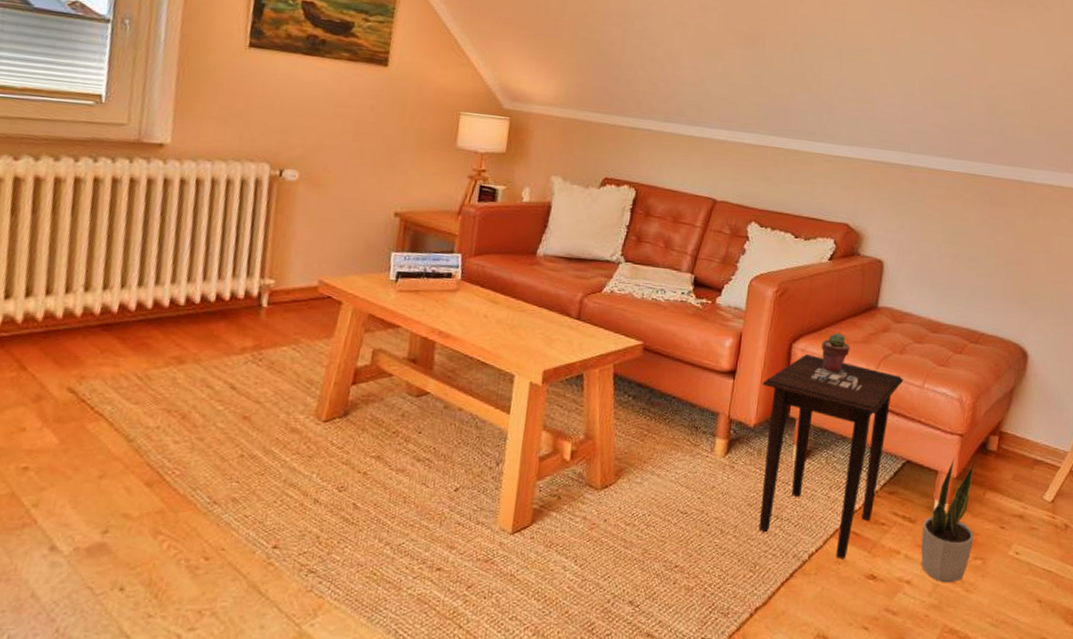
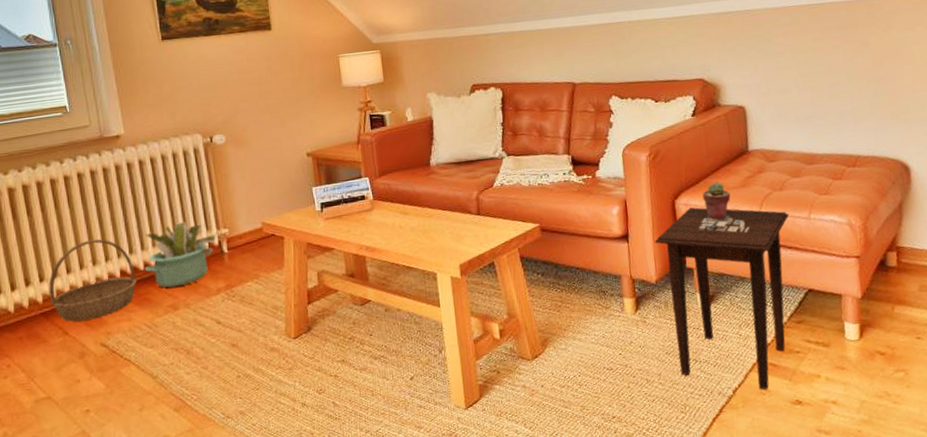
basket: none [12,259,139,357] -> present [49,239,137,322]
decorative plant: none [153,261,258,336] -> present [145,222,217,288]
potted plant: present [921,458,974,583] -> none [837,280,892,398]

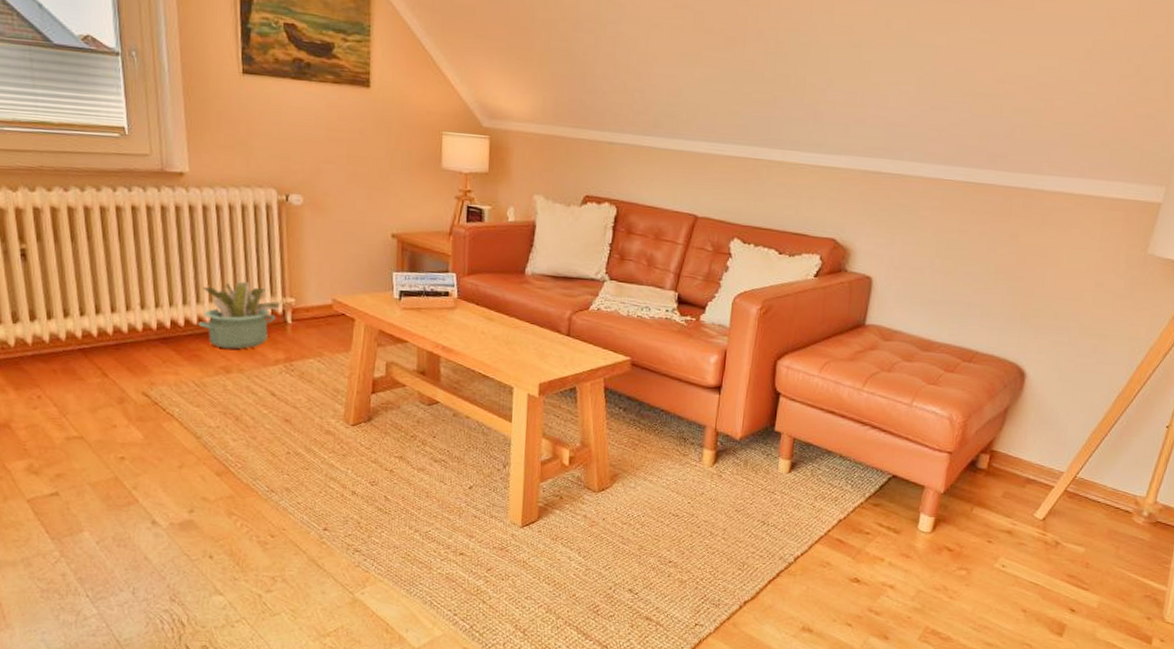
basket: present [49,239,137,322] -> none [89,281,188,366]
side table: present [654,207,790,391] -> none [746,371,892,564]
potted succulent: present [702,181,731,220] -> none [807,349,836,389]

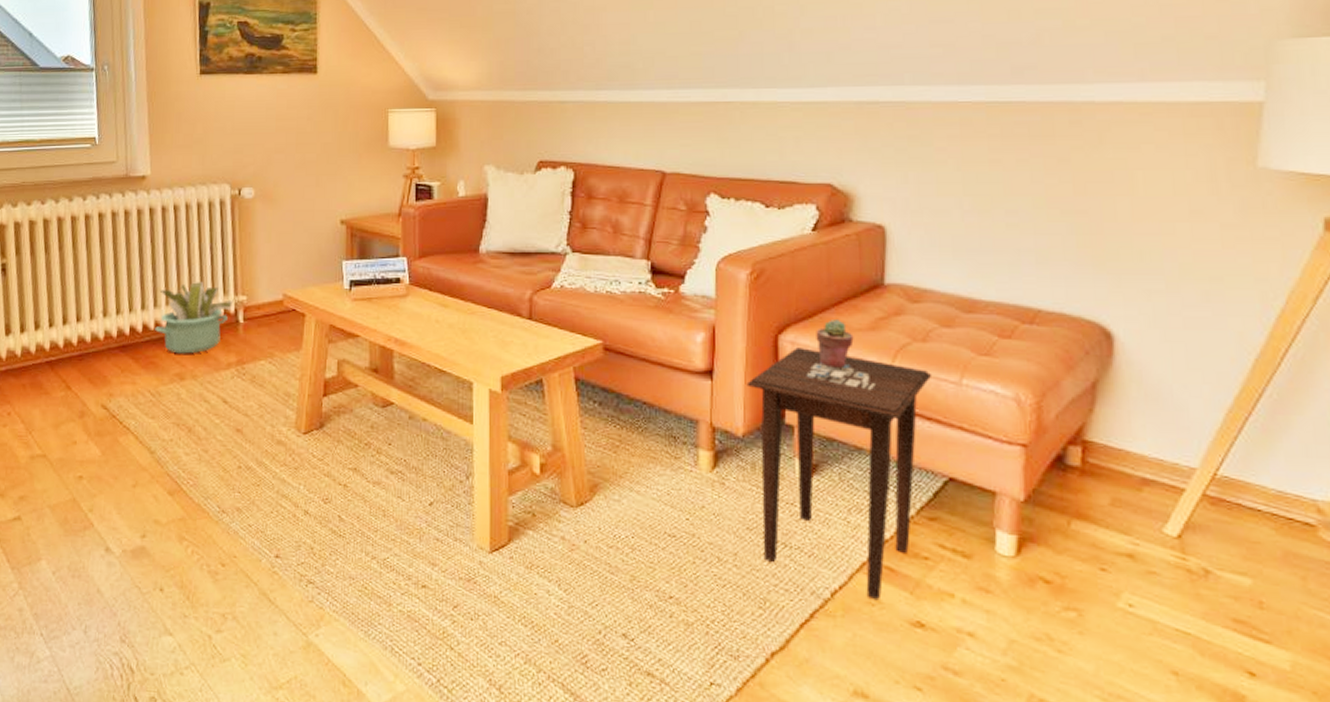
side table: none [746,371,892,564] -> present [746,347,932,601]
potted succulent: none [807,349,836,389] -> present [816,318,854,368]

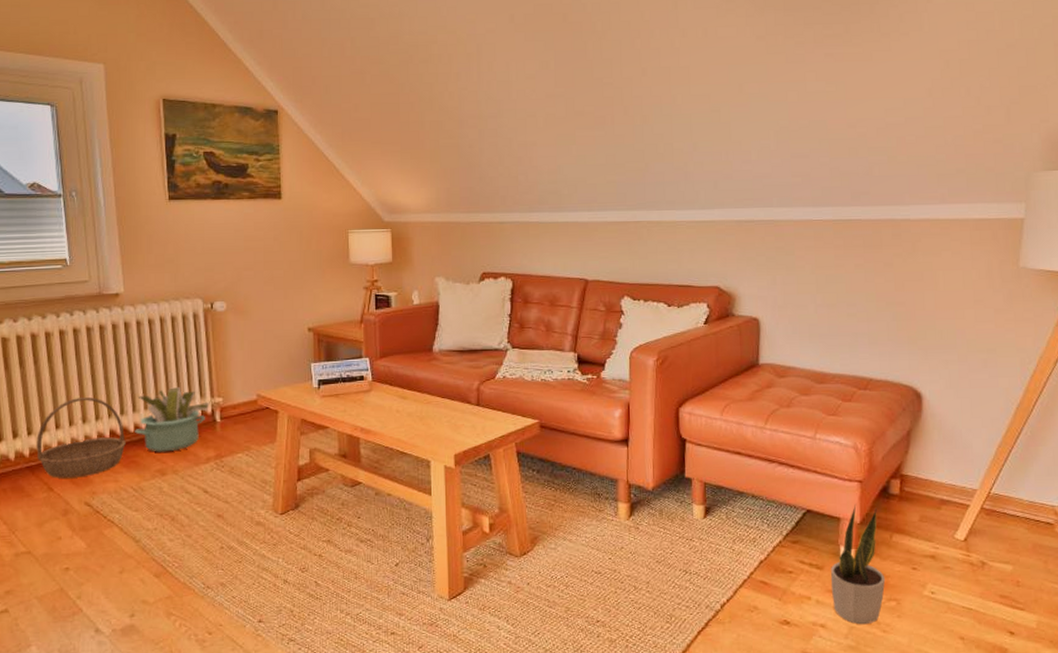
basket: none [57,288,145,377] -> present [36,396,126,478]
side table: present [746,347,932,601] -> none [655,417,795,608]
potted succulent: present [816,318,854,368] -> none [708,392,736,431]
potted plant: none [983,475,1061,640] -> present [831,504,886,625]

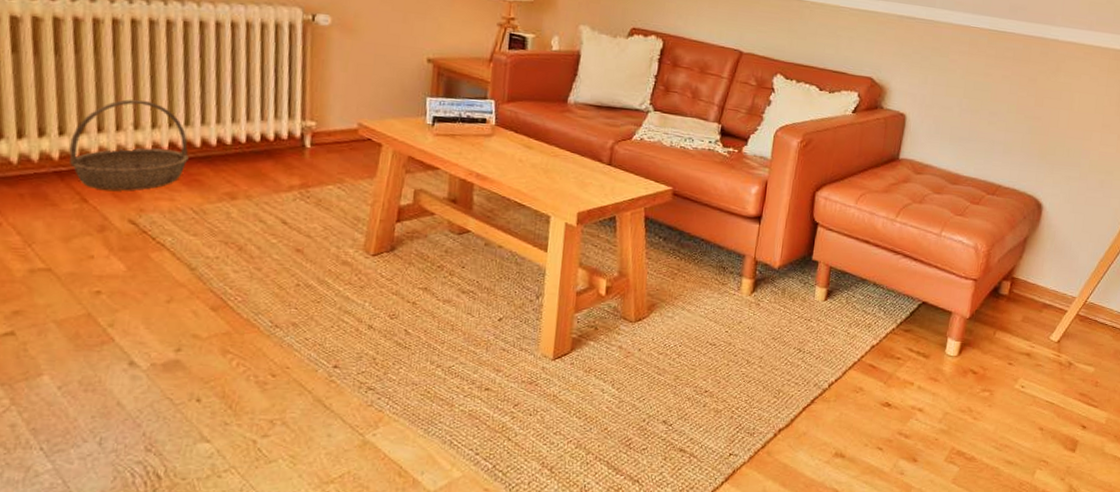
decorative plant: present [135,387,210,452] -> none [201,103,300,174]
potted plant: present [831,504,886,625] -> none [933,301,986,412]

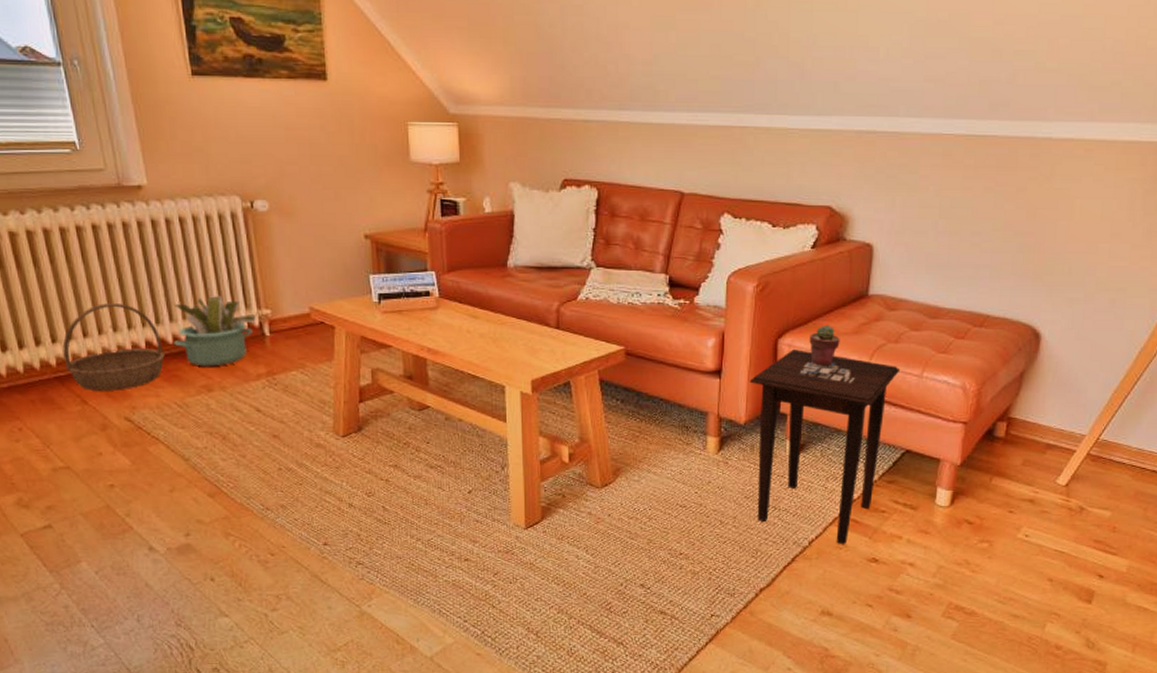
decorative plant: none [201,103,300,174] -> present [174,296,257,367]
side table: none [782,202,923,389] -> present [749,349,901,545]
potted succulent: none [844,182,872,220] -> present [809,324,840,366]

